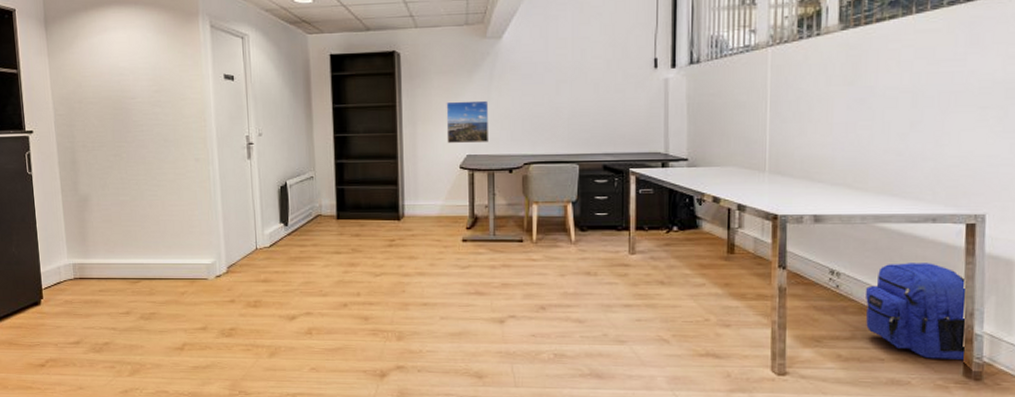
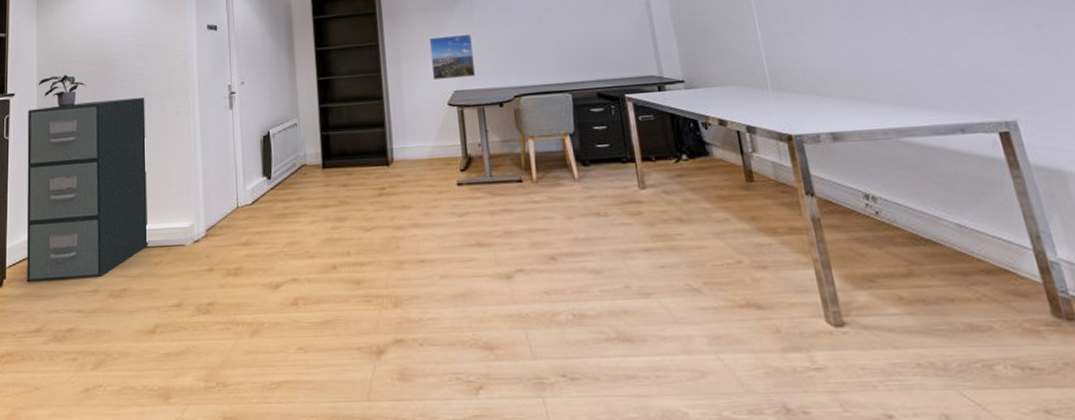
filing cabinet: none [48,143,173,303] -> present [26,97,148,283]
potted plant: none [56,115,105,147] -> present [39,74,86,108]
backpack: present [866,263,967,361] -> none [909,179,1050,296]

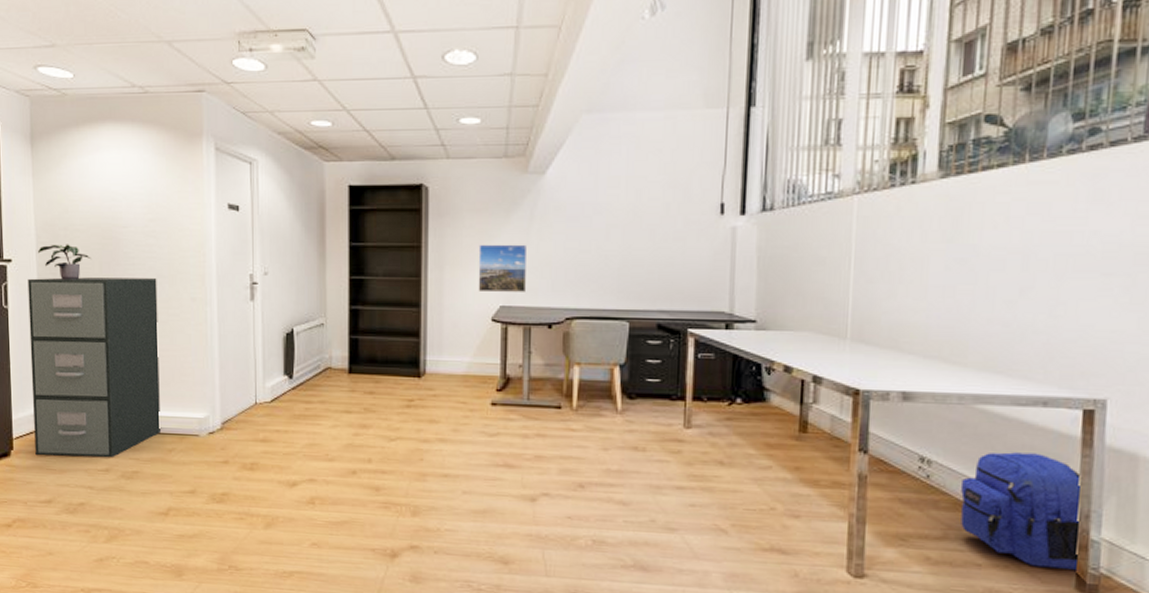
backpack: none [909,179,1050,296] -> present [961,452,1083,571]

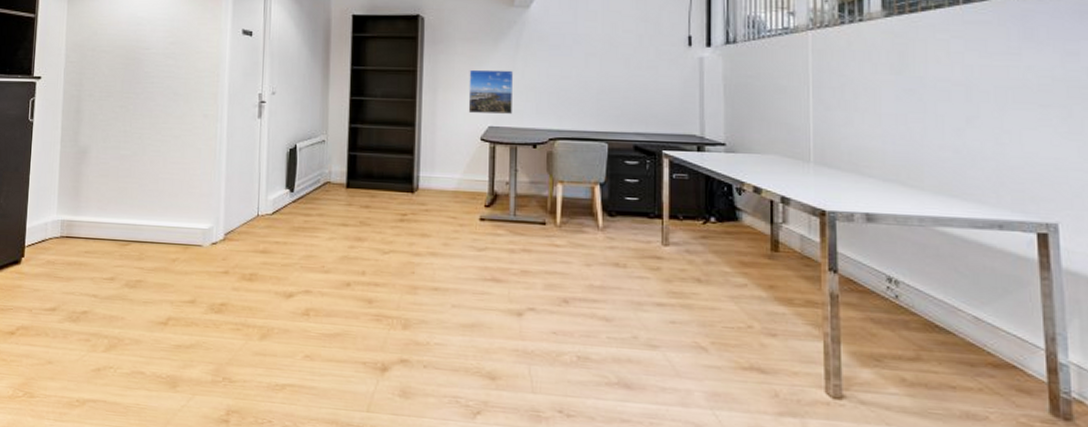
filing cabinet: present [27,277,160,458] -> none [45,94,173,267]
potted plant: present [38,244,91,280] -> none [66,63,115,97]
backpack: present [961,452,1083,571] -> none [930,273,1052,395]

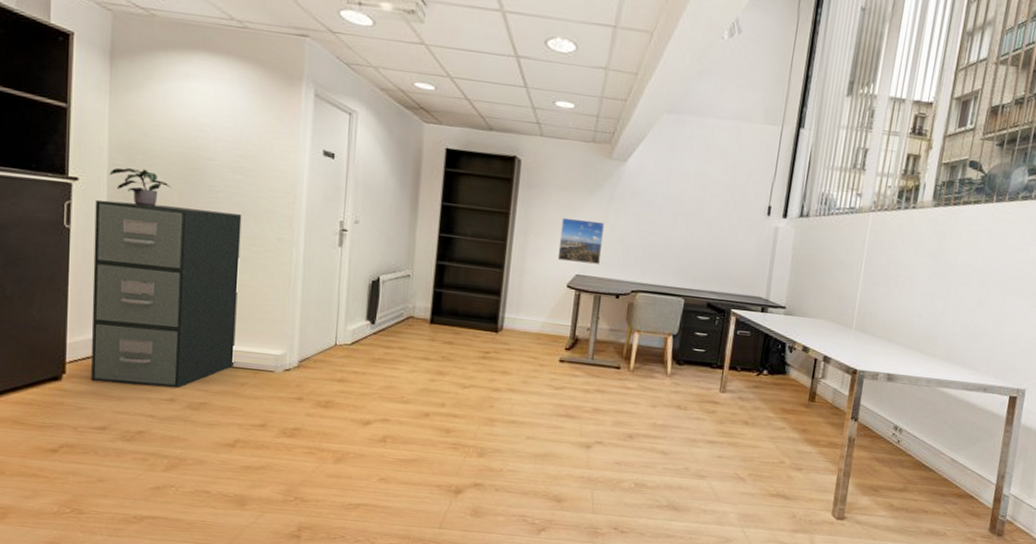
filing cabinet: none [45,94,173,267] -> present [91,199,242,389]
potted plant: none [66,63,115,97] -> present [110,167,171,207]

